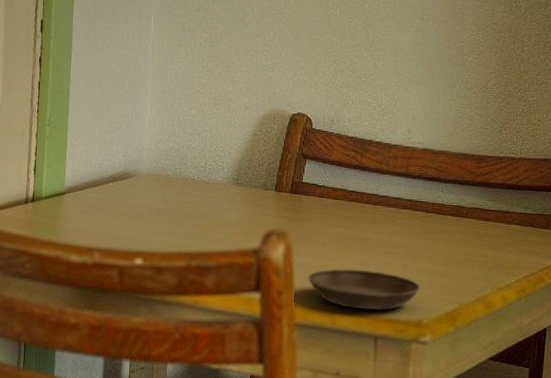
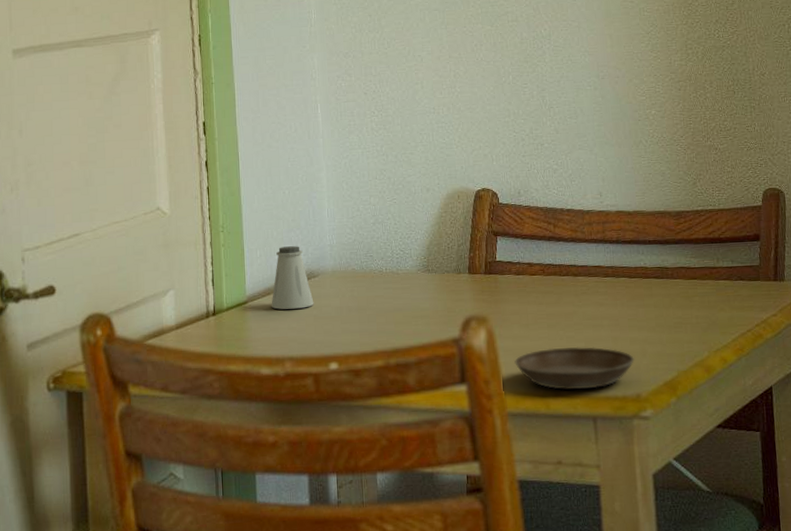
saltshaker: none [86,145,127,205] -> present [271,246,314,310]

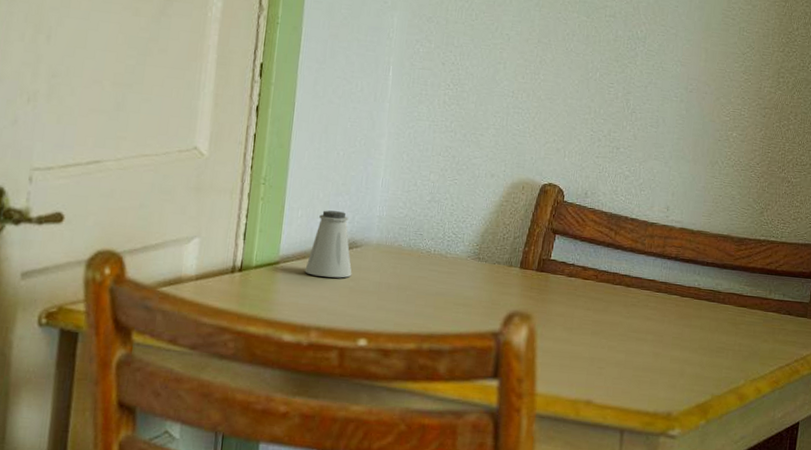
saucer: present [514,346,636,390] -> none [551,355,673,402]

